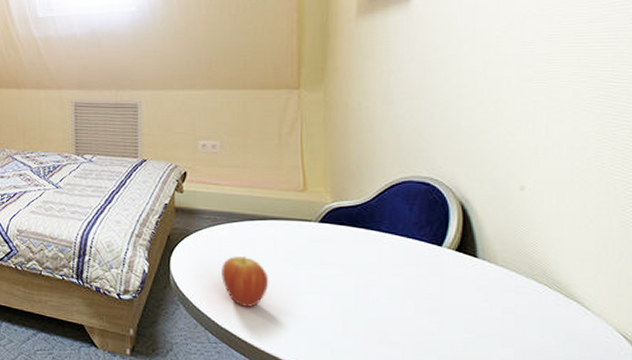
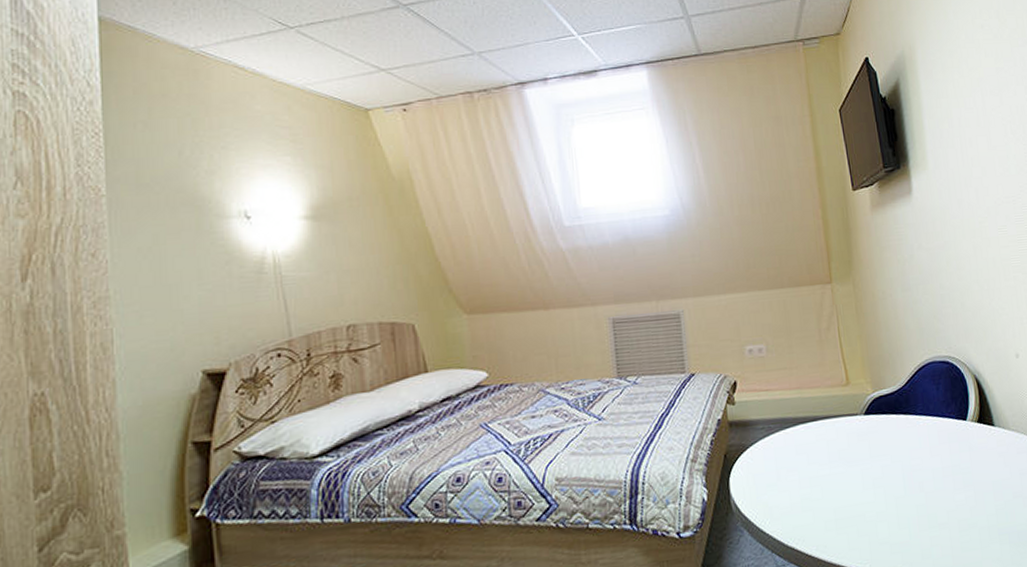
fruit: present [221,256,269,307] -> none [781,462,827,518]

